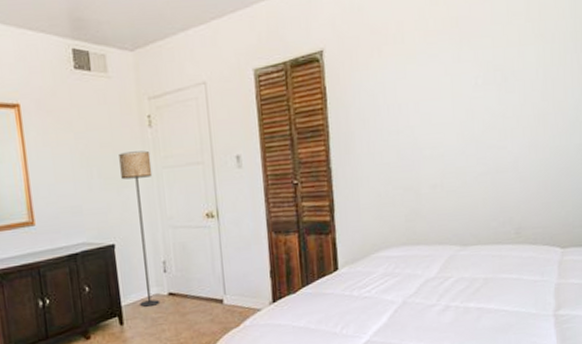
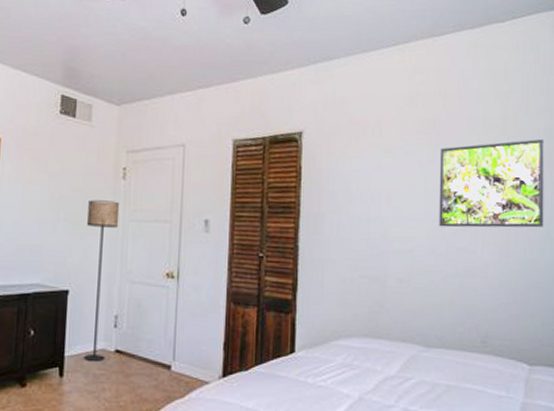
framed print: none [464,19,572,127] -> present [439,138,544,228]

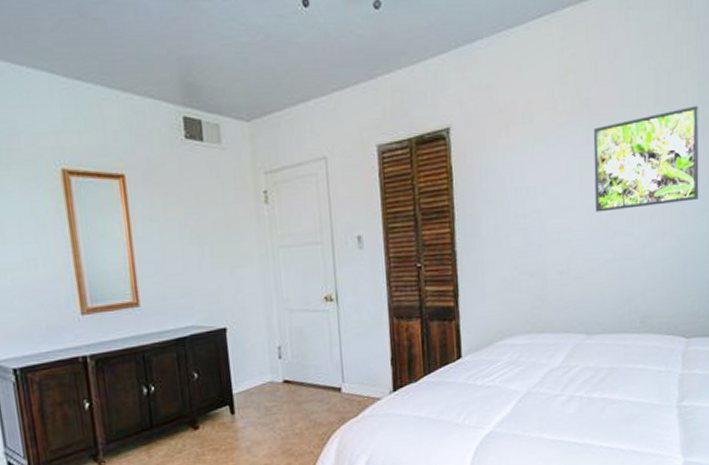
floor lamp: present [84,200,120,361] -> none [232,228,275,395]

